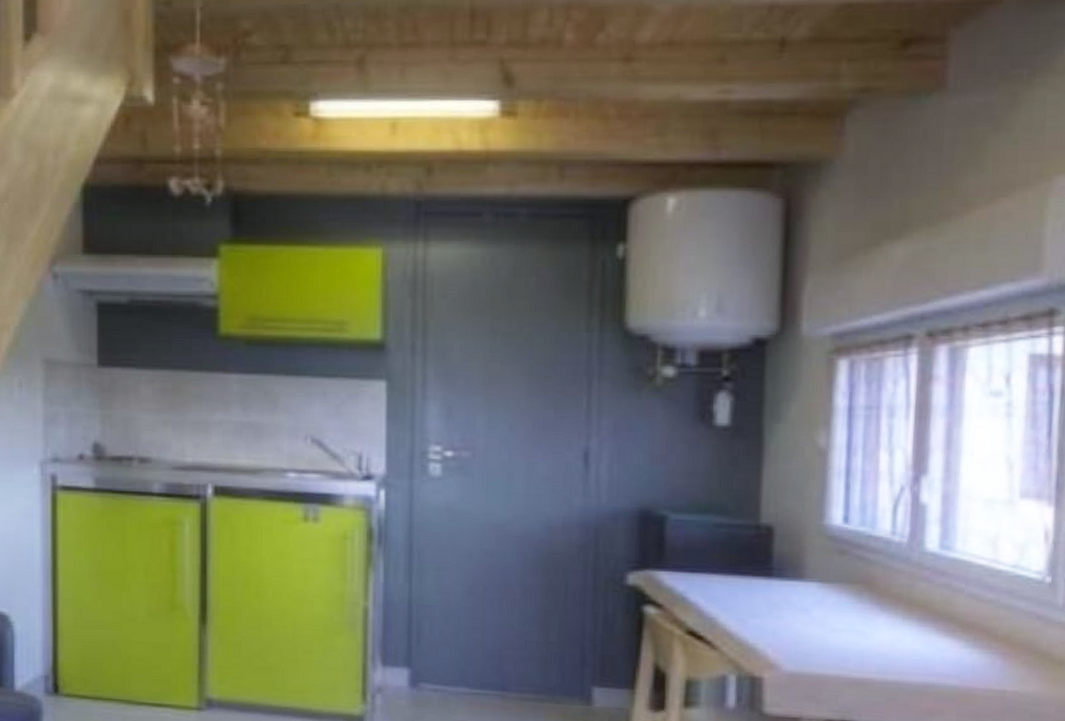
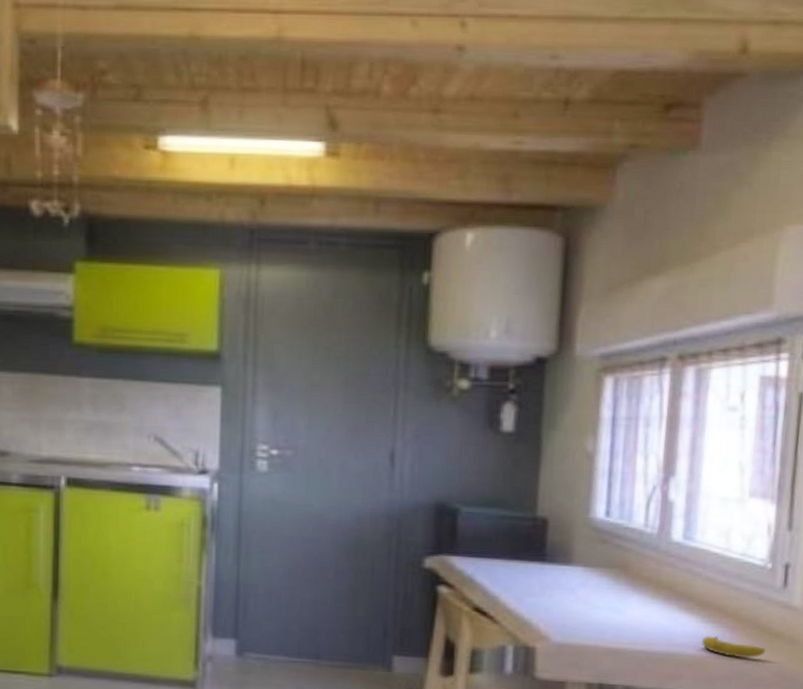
fruit: none [966,664,1047,690] -> present [701,636,766,658]

